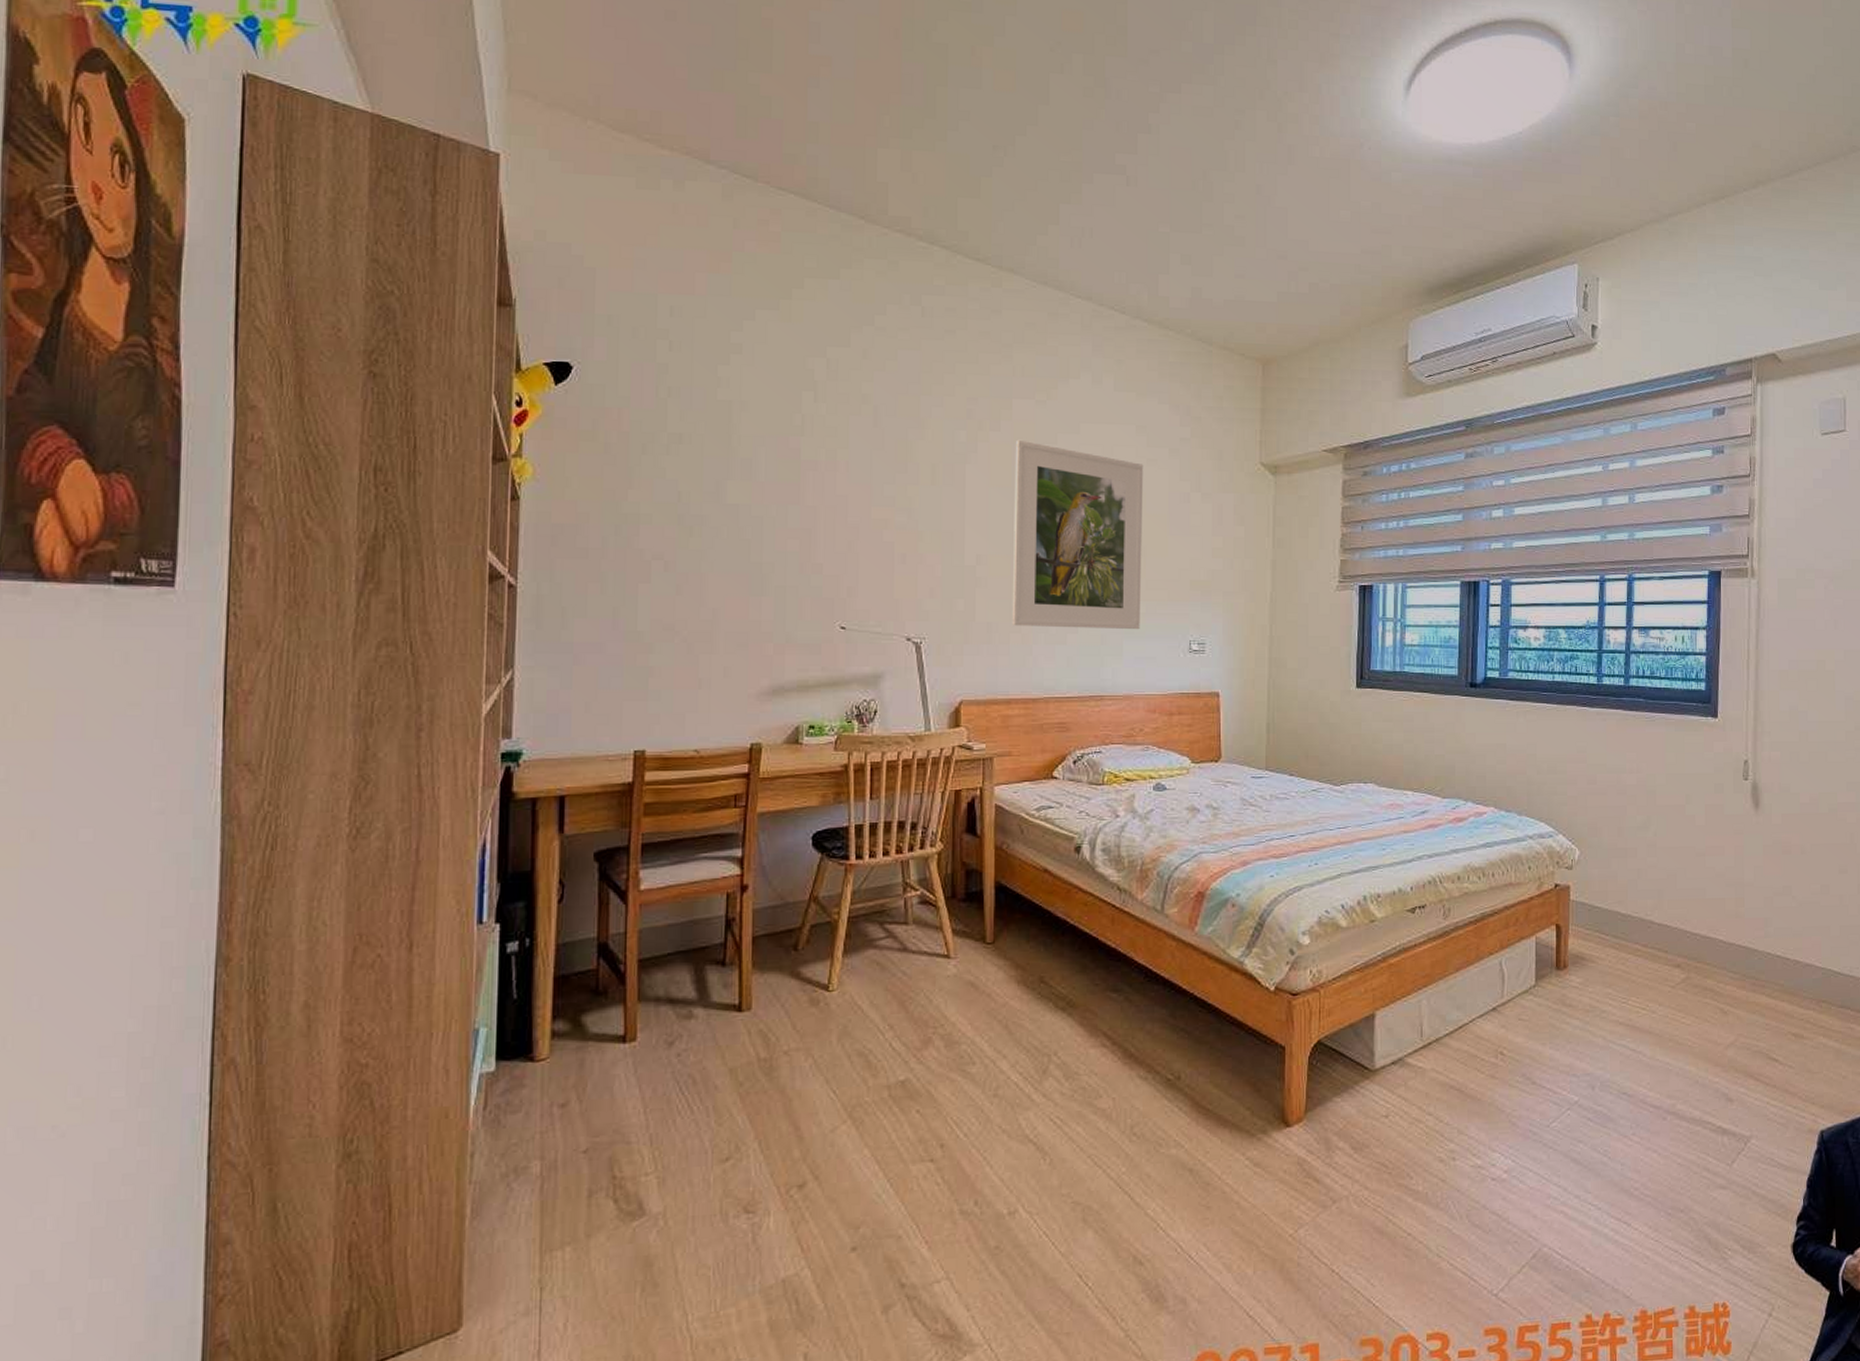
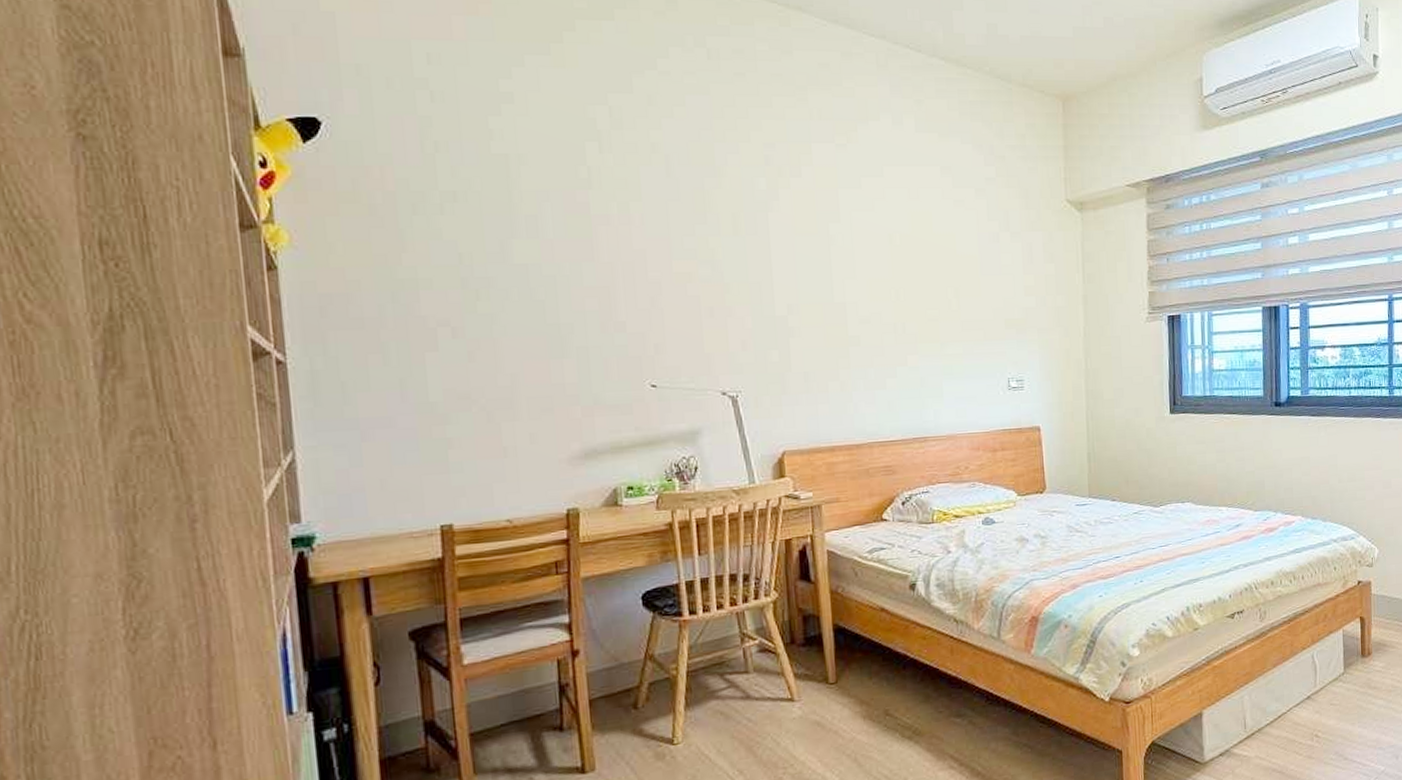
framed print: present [1011,439,1144,629] -> none [819,185,958,374]

